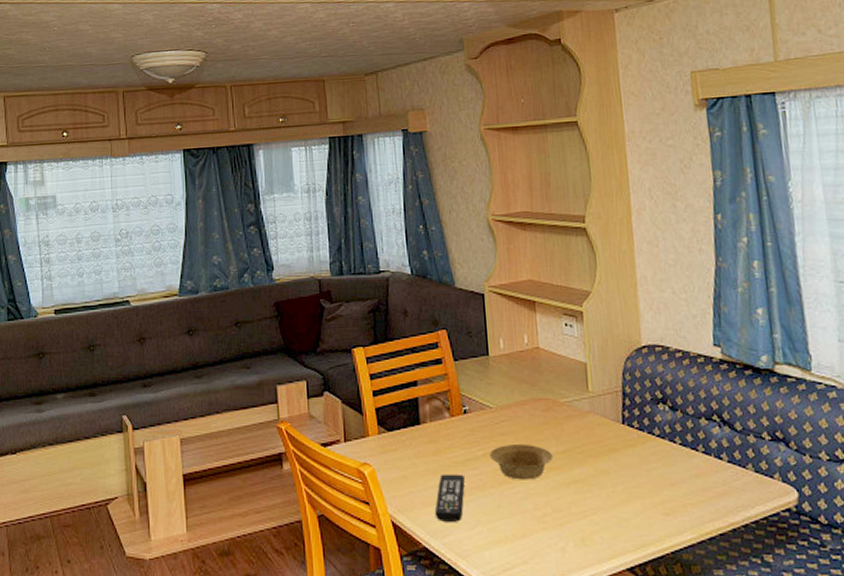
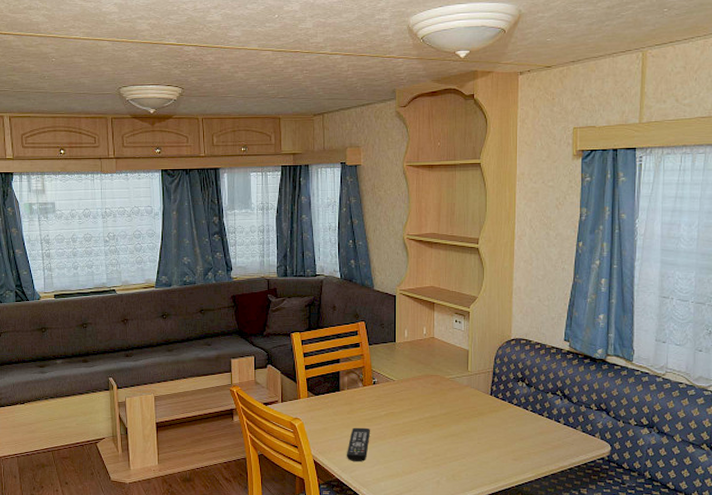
bowl: present [489,445,554,480] -> none [390,408,437,433]

